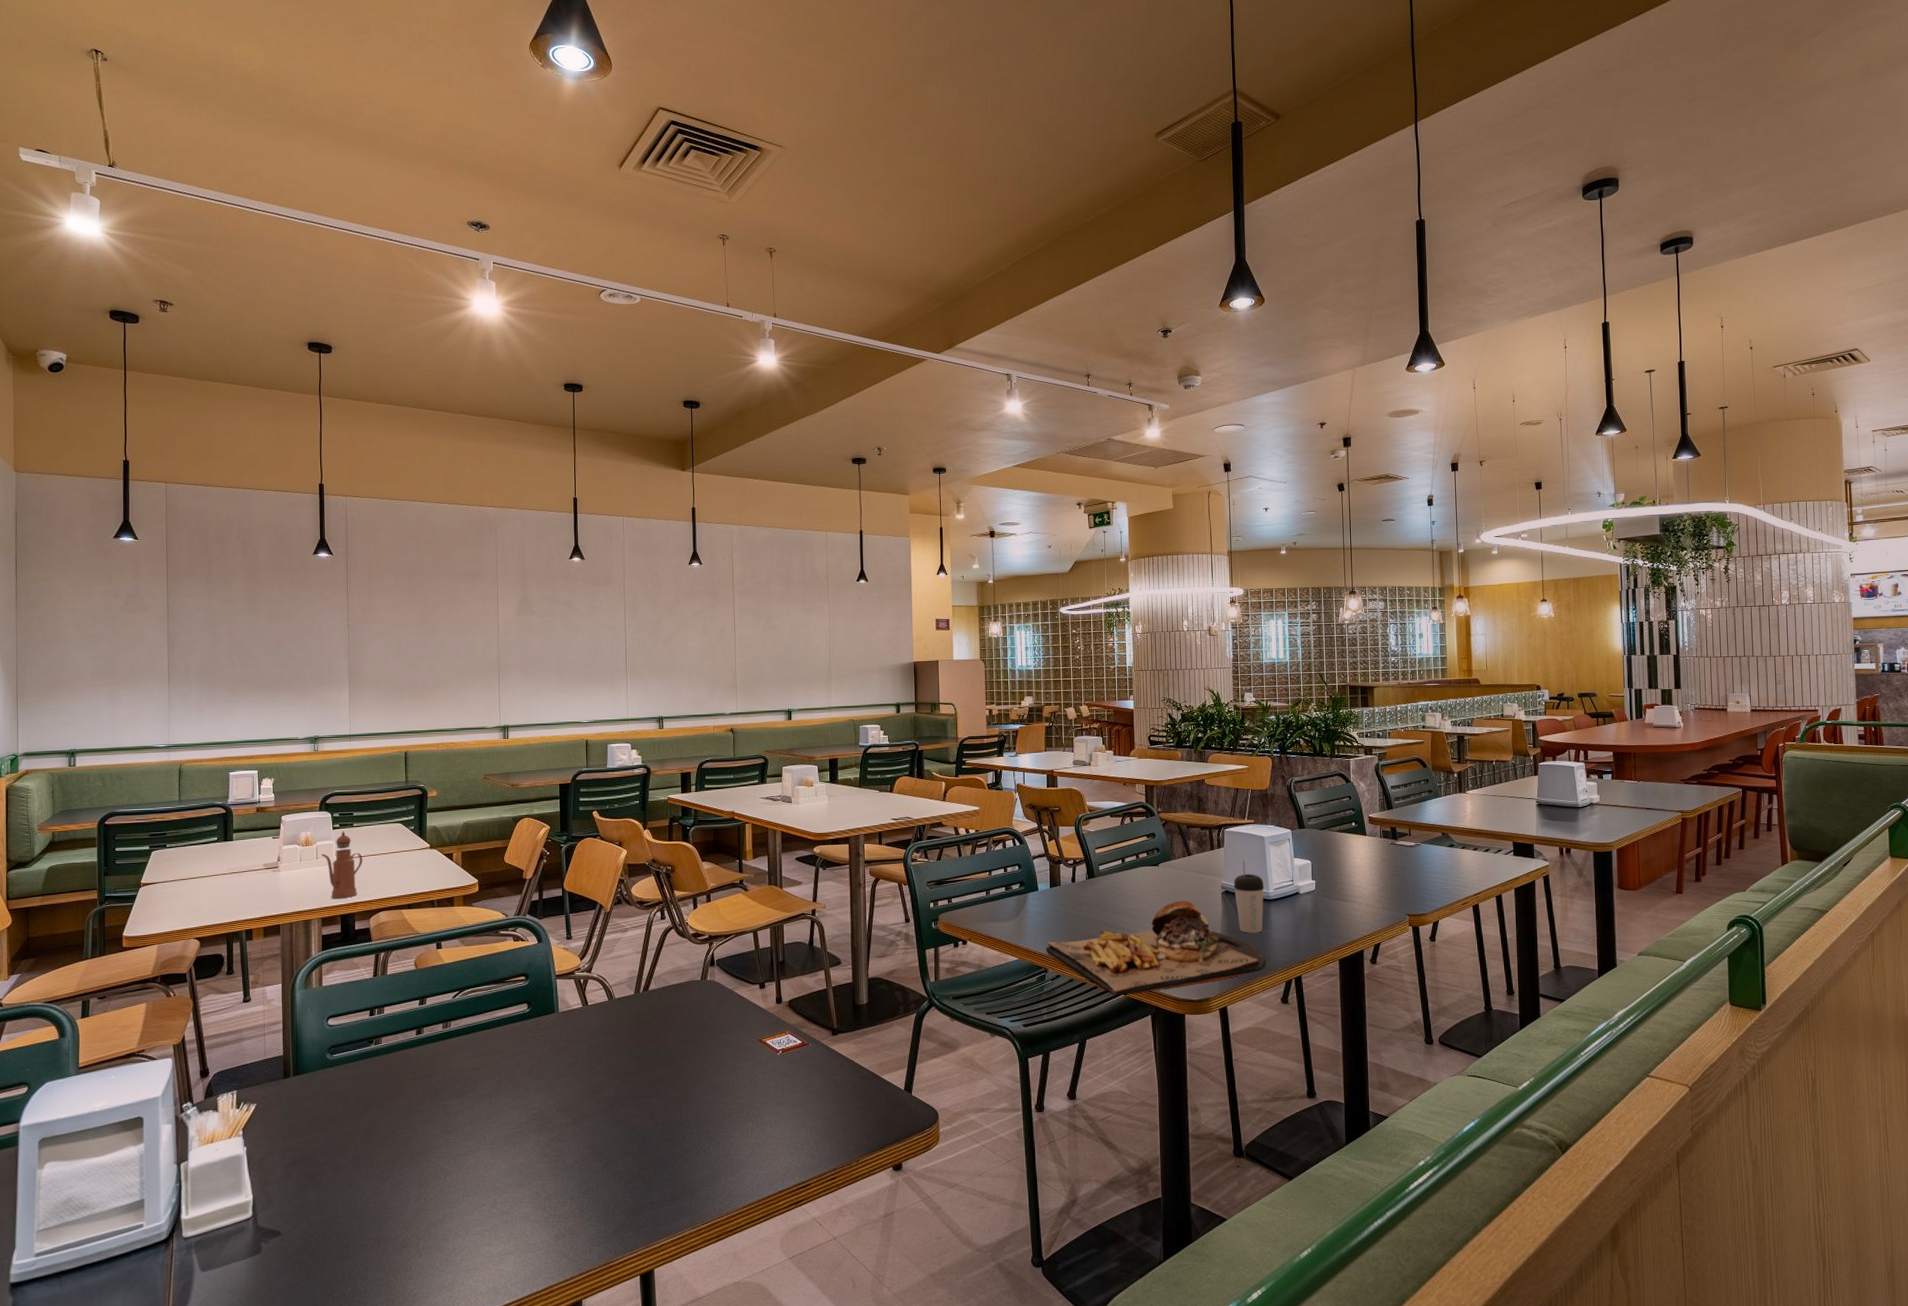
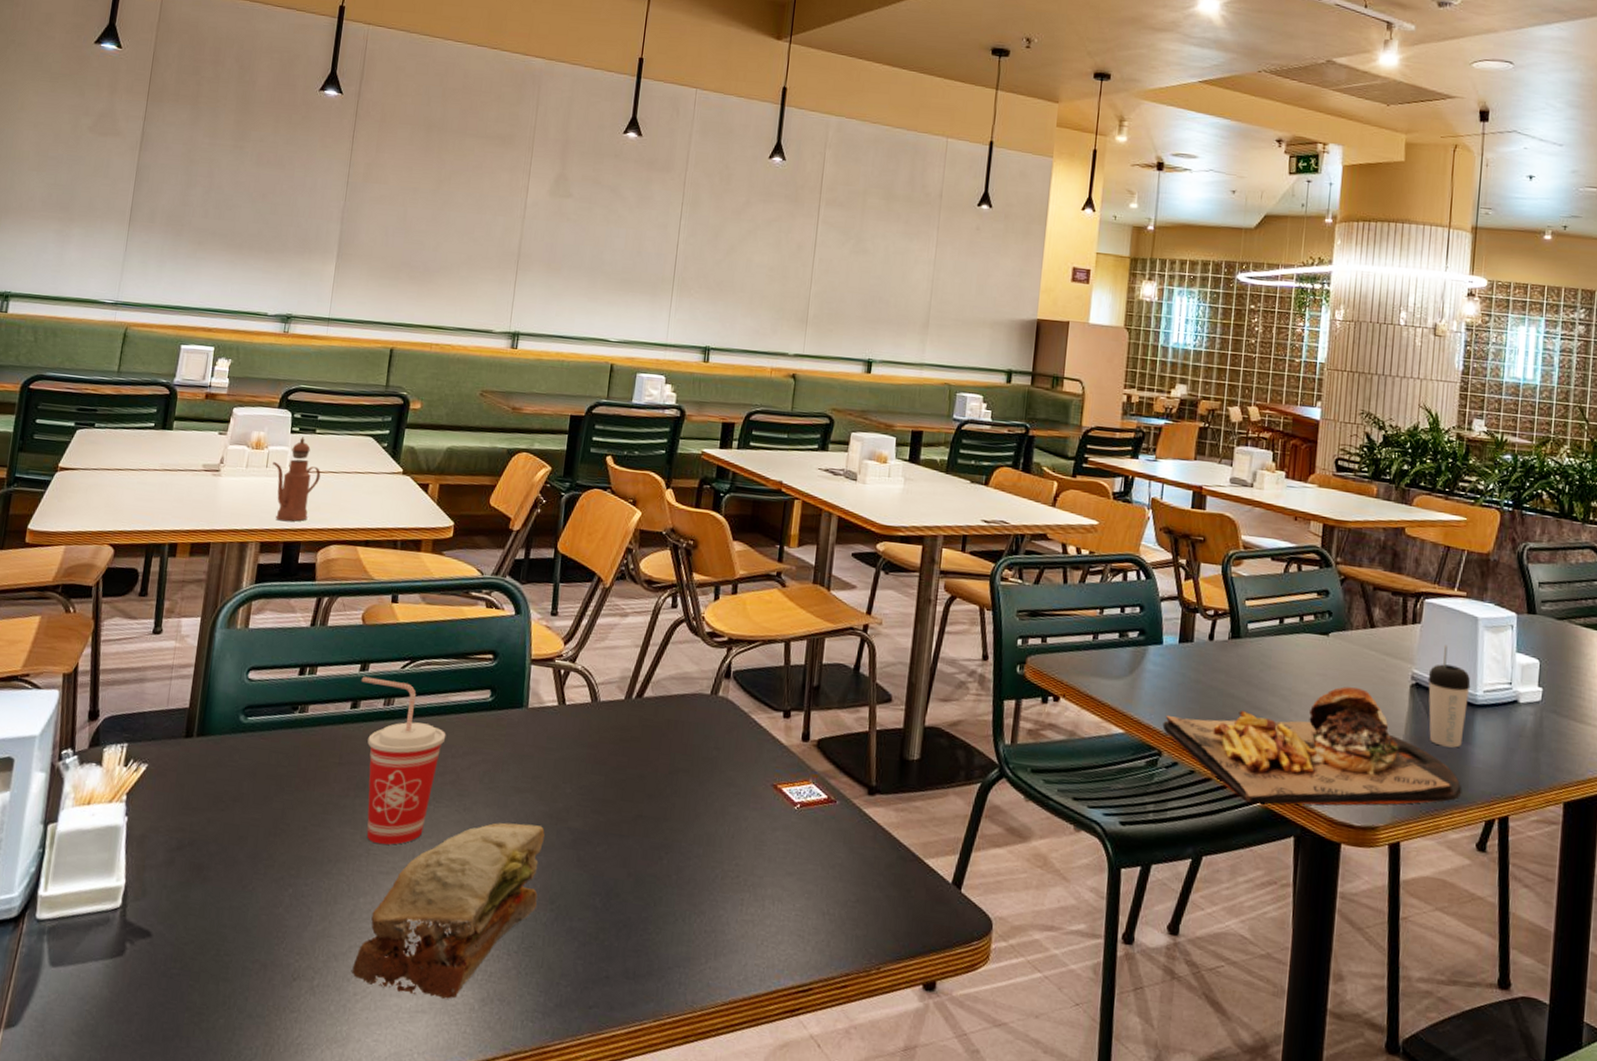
beverage cup: none [421,1008,497,1134] -> present [361,676,446,845]
sandwich: none [448,1099,588,1242] -> present [351,822,545,999]

